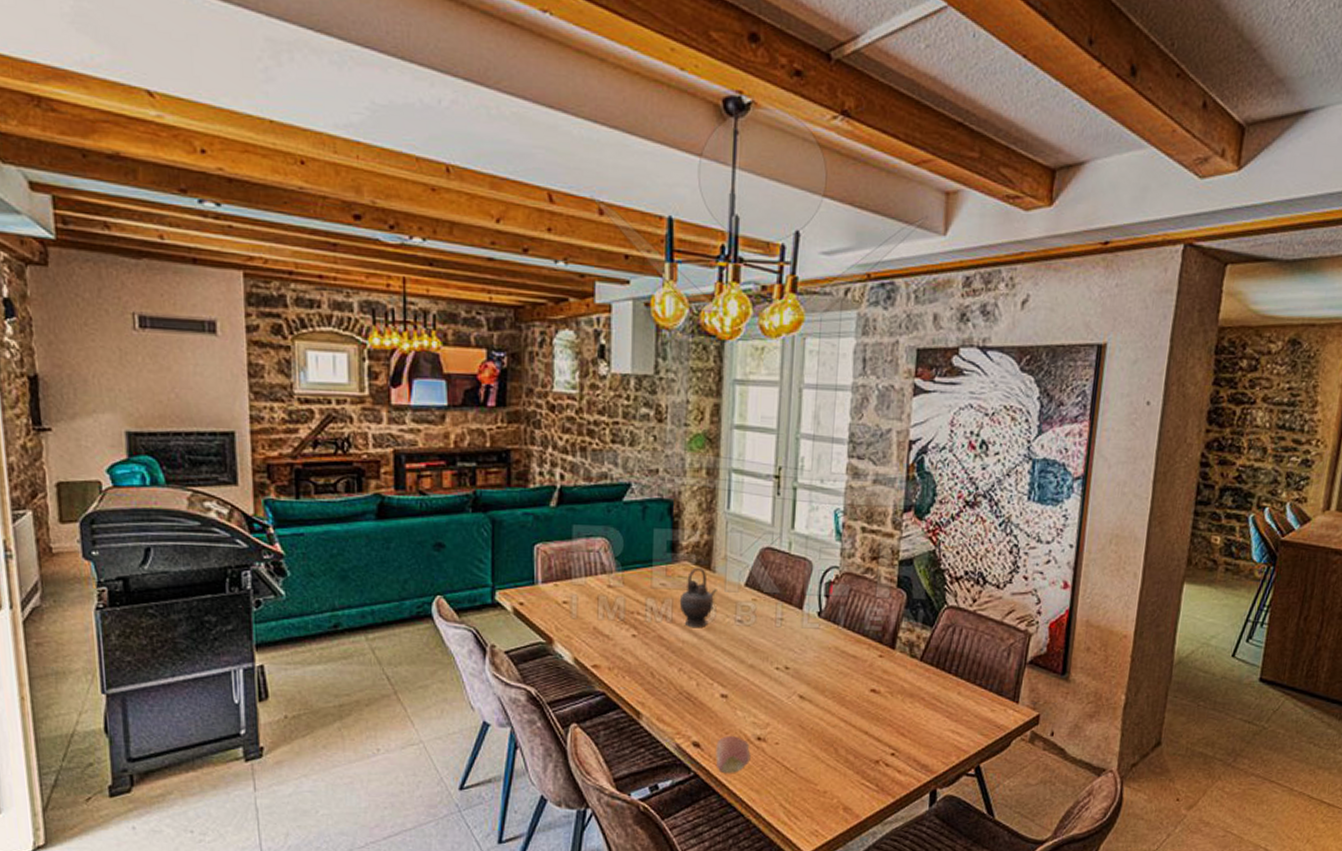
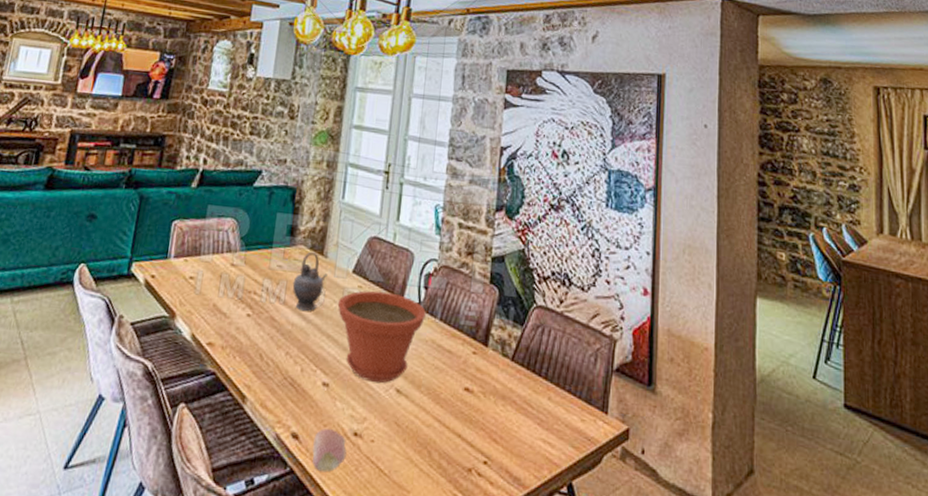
plant pot: none [730,602,828,691] -> present [337,290,426,384]

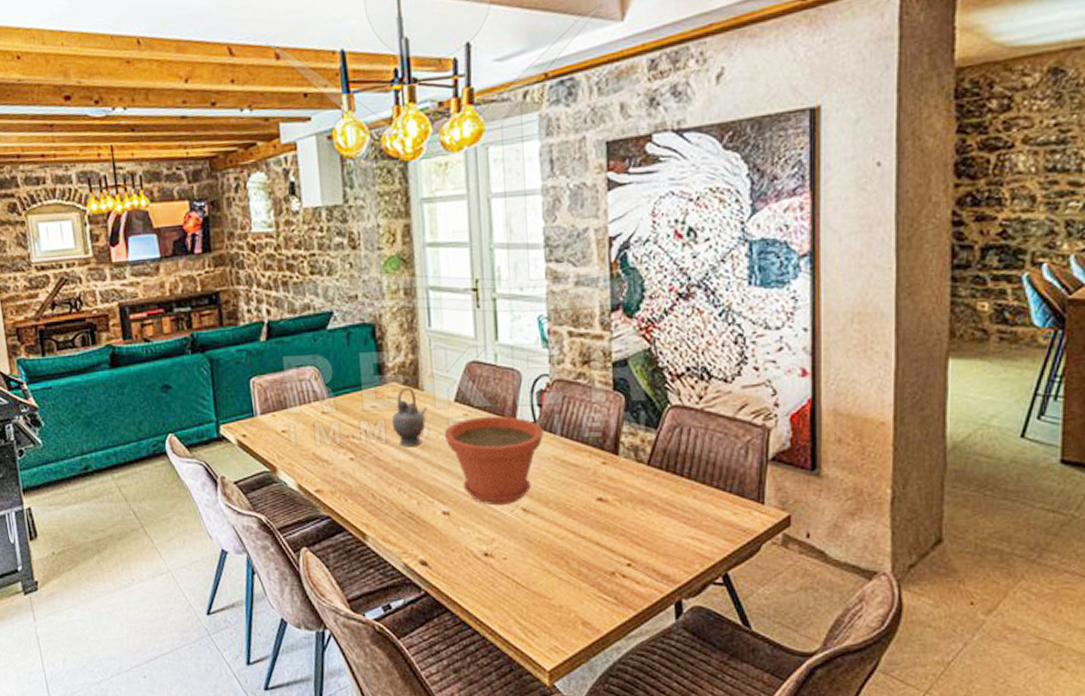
fruit: present [312,428,347,473] -> none [443,553,480,591]

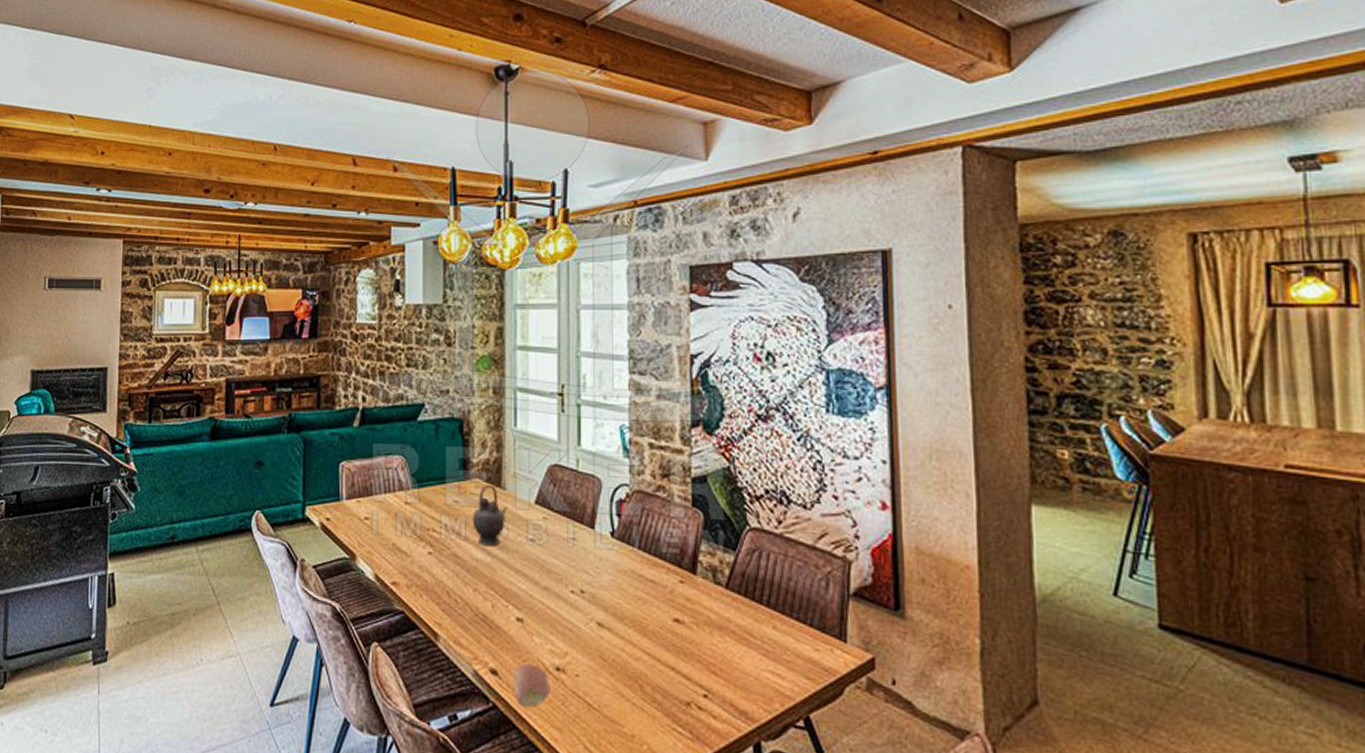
fruit: none [443,553,480,591] -> present [514,664,550,708]
plant pot: present [444,415,544,506] -> none [522,521,621,617]

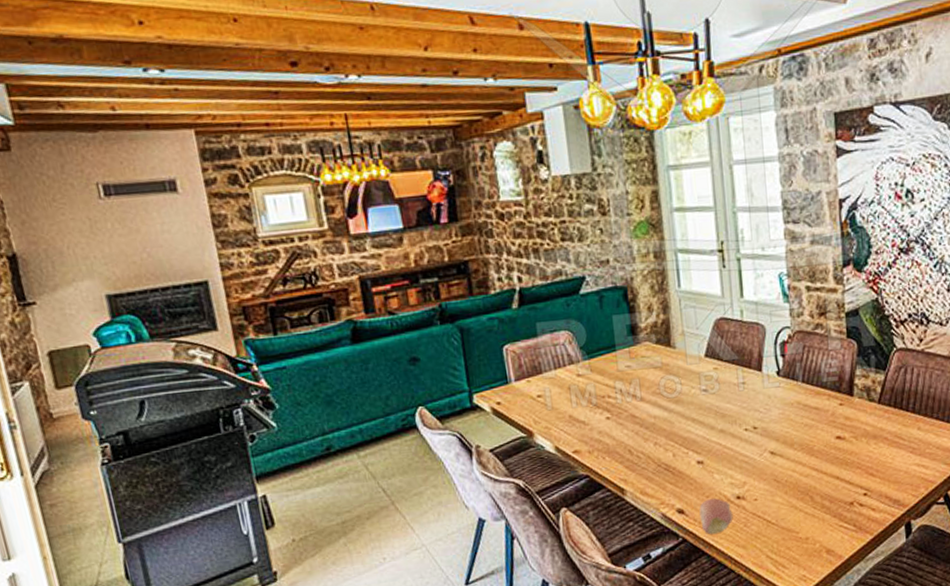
teapot: present [472,484,508,546] -> none [645,345,680,403]

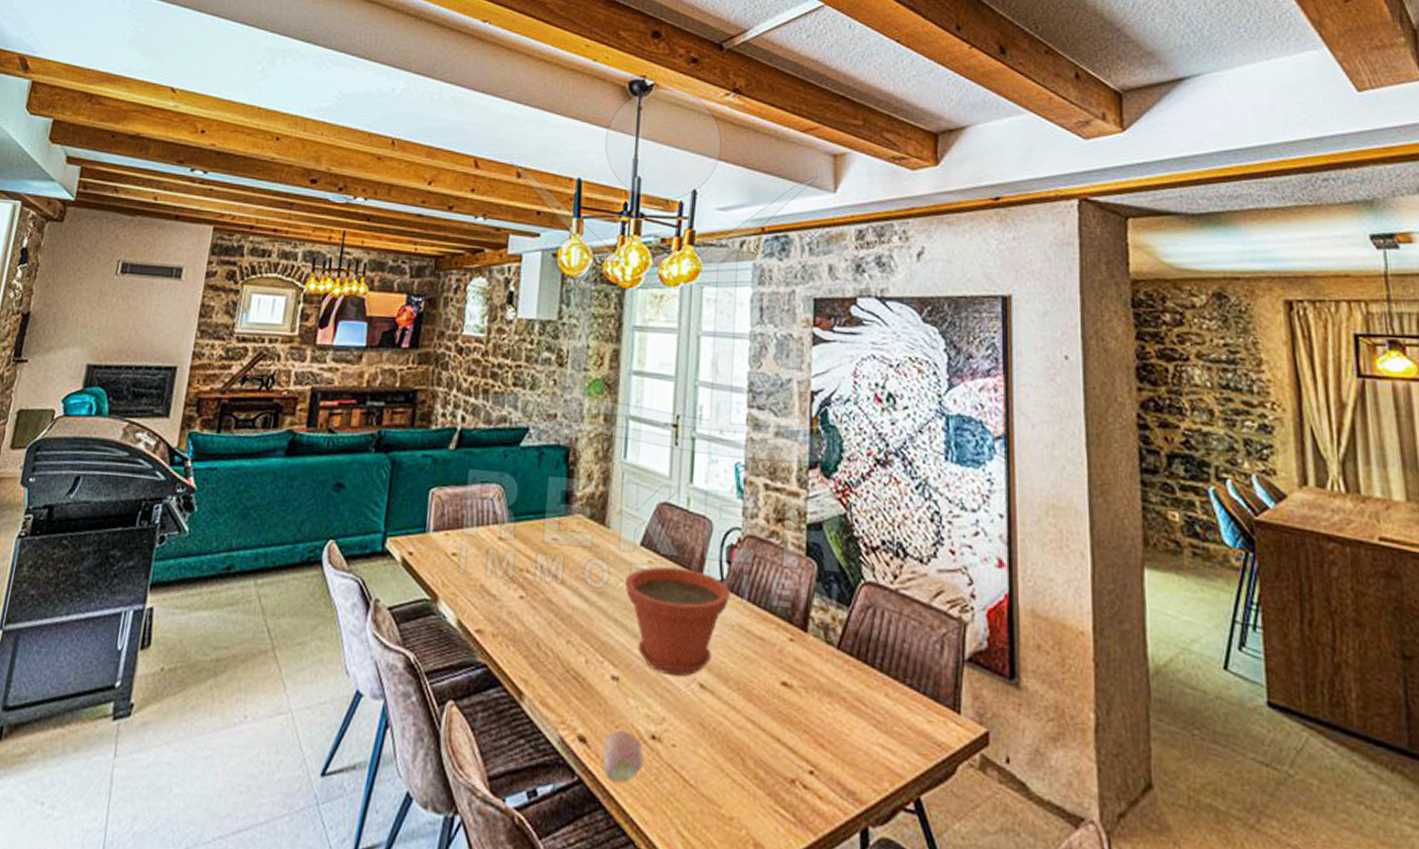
plant pot: none [696,367,787,451] -> present [624,566,730,677]

